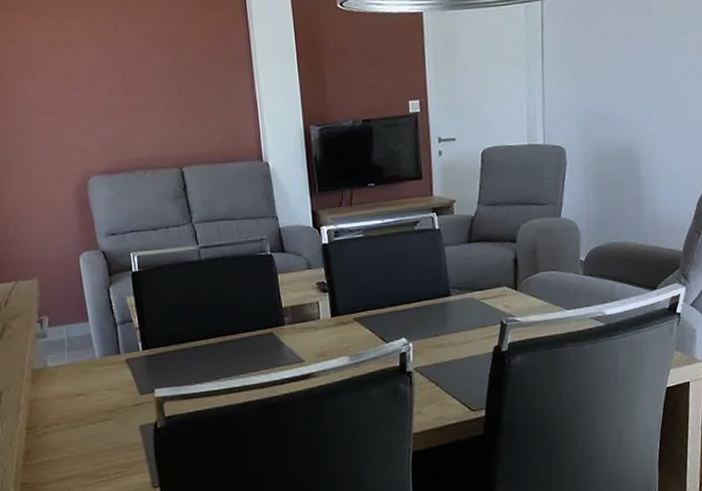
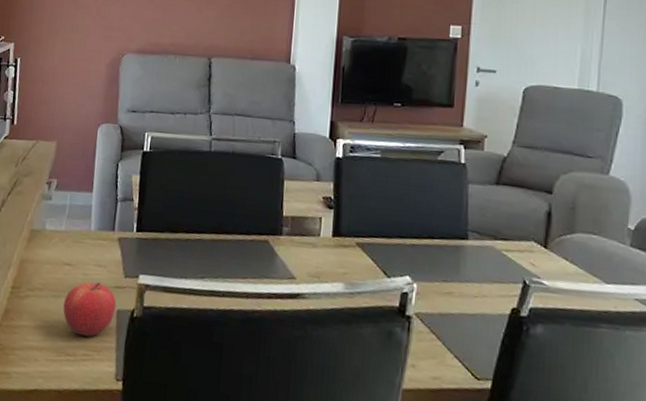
fruit: none [84,404,139,457] -> present [63,281,117,337]

